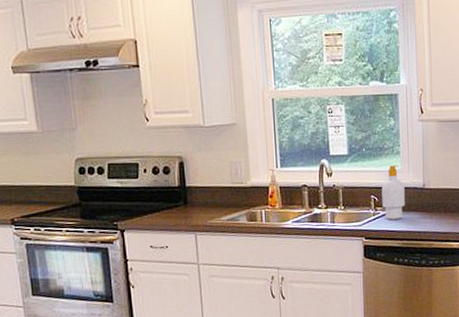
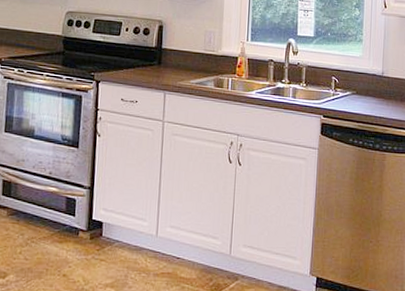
soap bottle: present [382,165,405,220] -> none [342,51,364,102]

